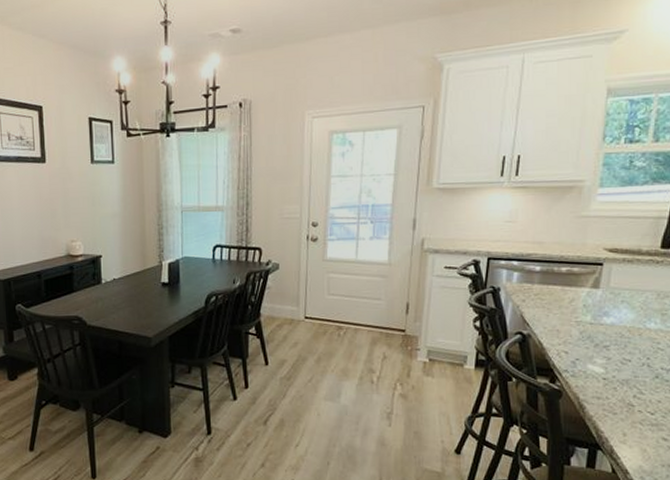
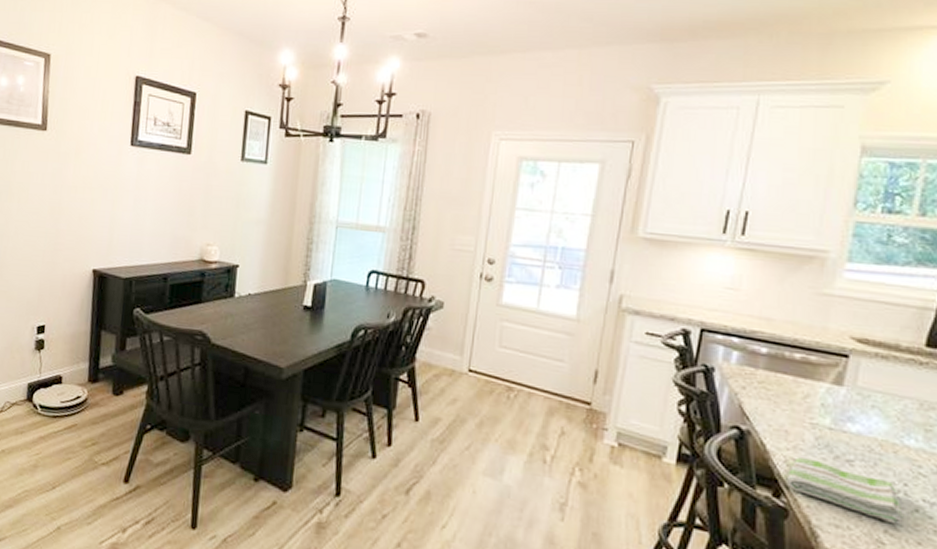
dish towel: none [559,349,647,390] -> present [786,457,903,524]

